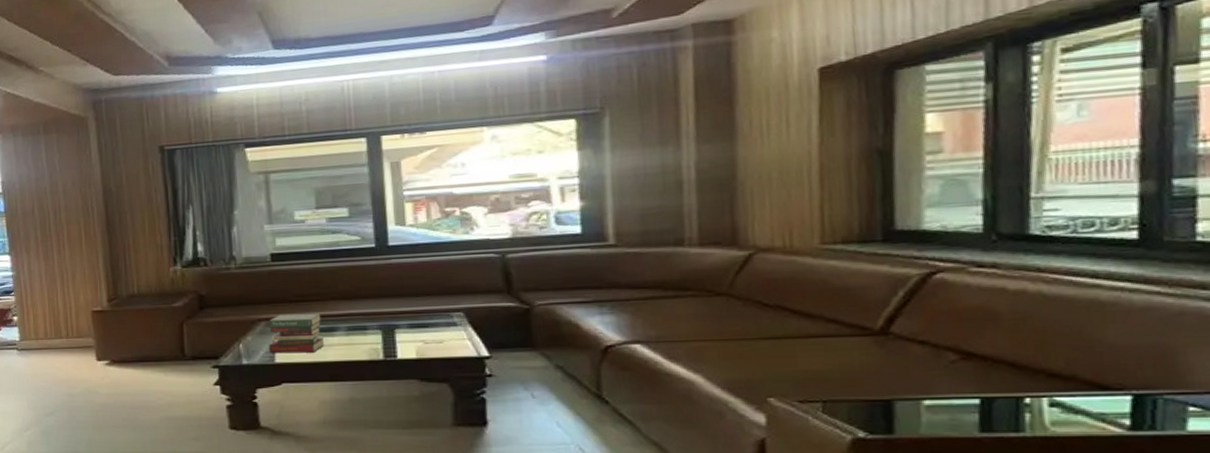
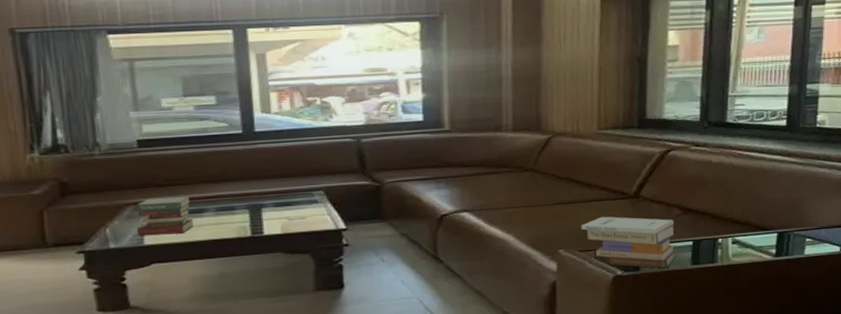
books: none [800,357,950,434] -> present [581,216,675,269]

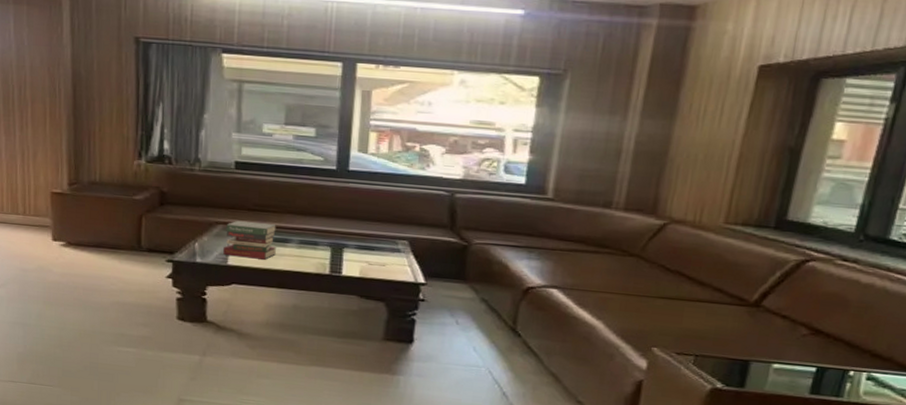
books: present [581,216,675,269] -> none [683,320,798,392]

